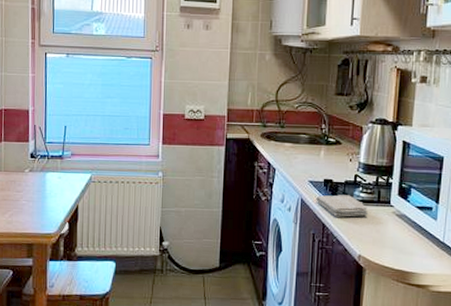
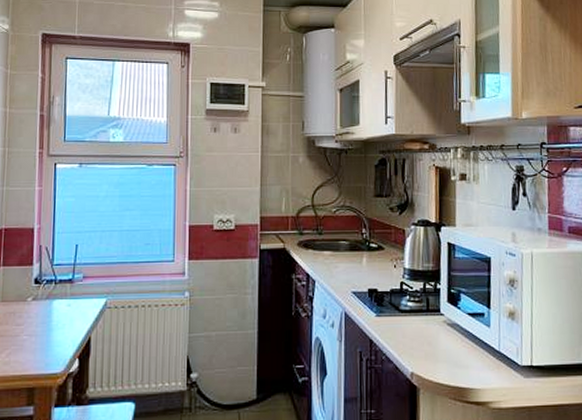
washcloth: present [316,195,368,217] -> none [361,305,418,331]

